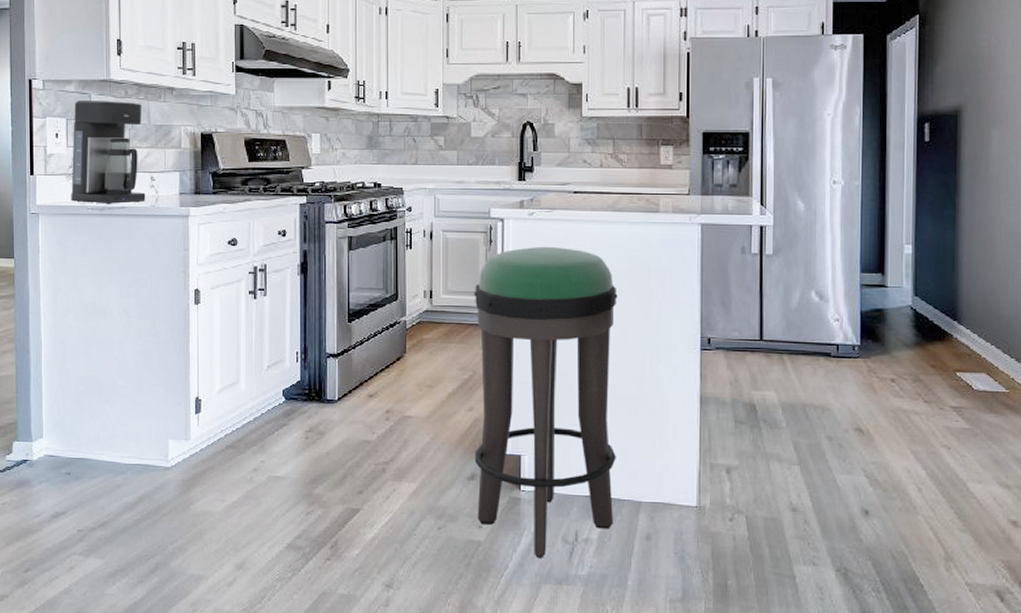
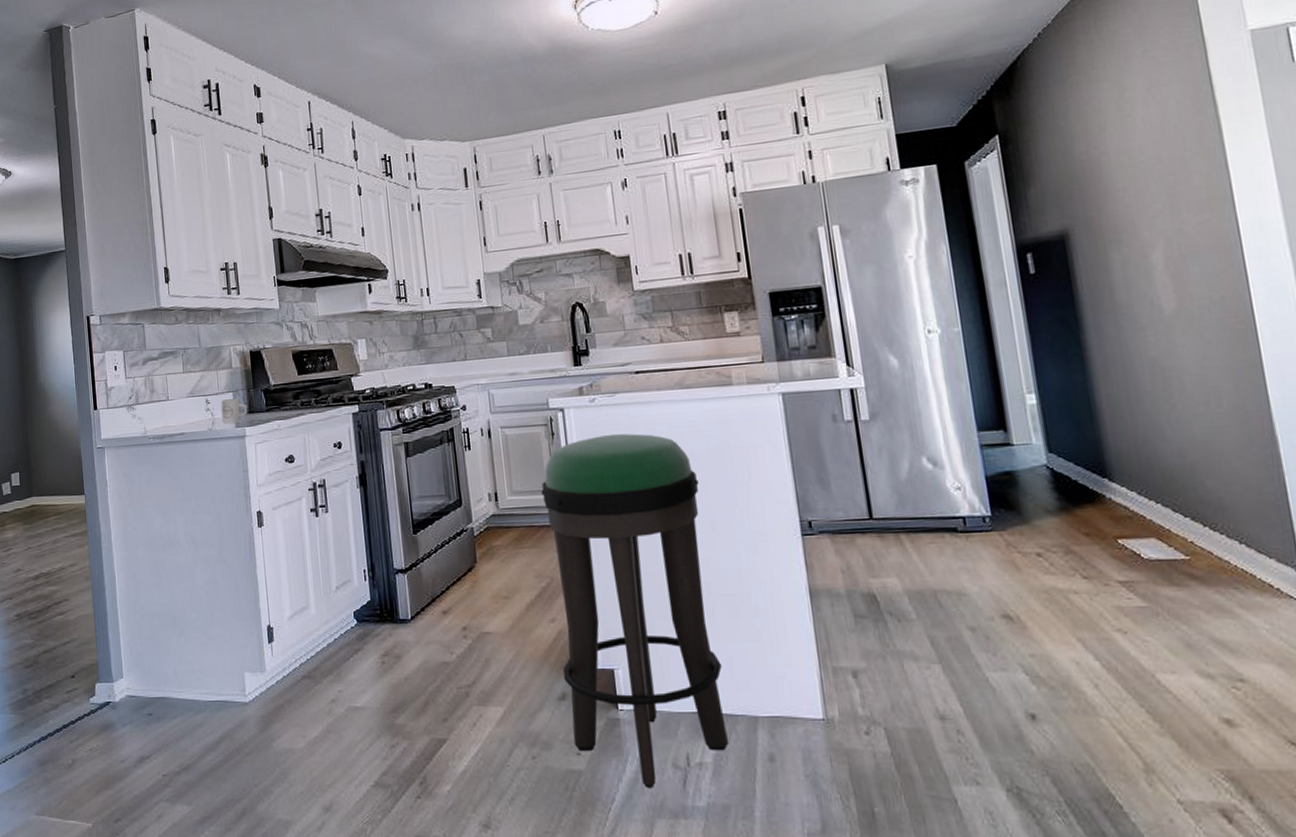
coffee maker: present [70,101,146,205] -> none [129,327,203,434]
mug: none [166,178,194,202] -> present [220,398,248,424]

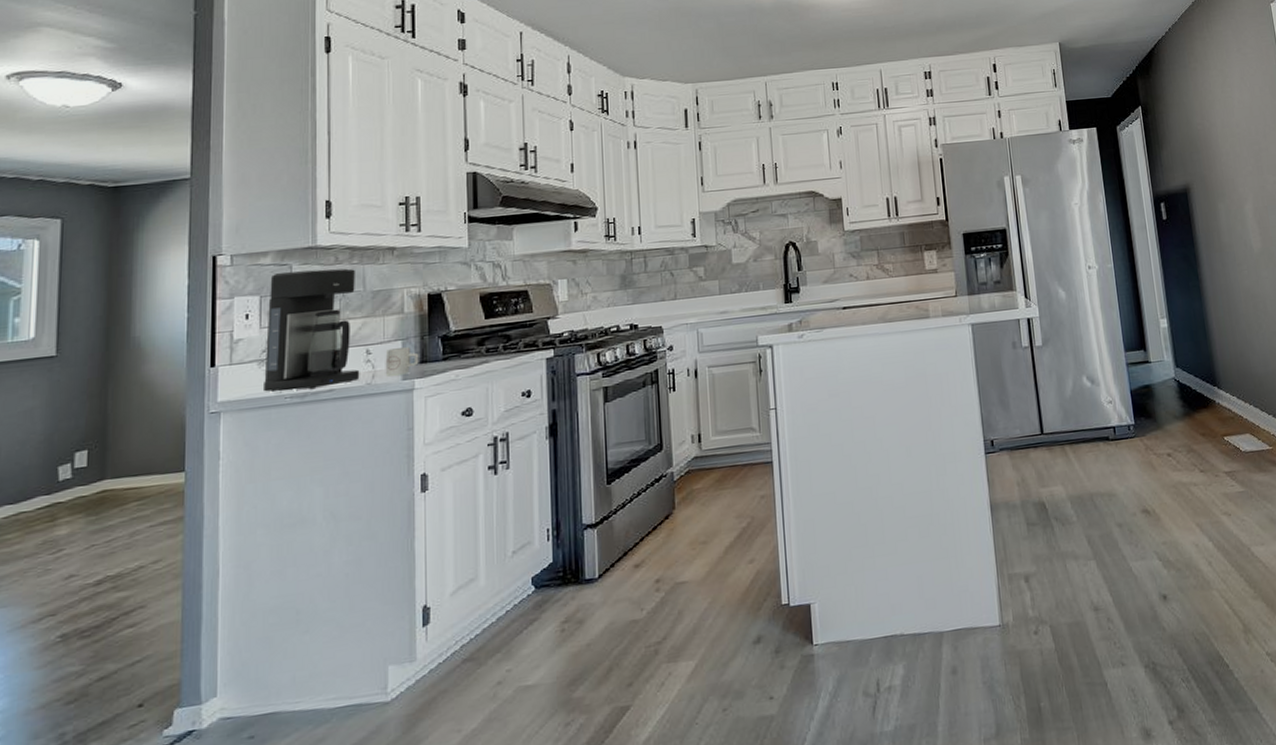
coffee maker: none [129,327,203,434] -> present [262,268,360,393]
bar stool: present [541,433,728,788] -> none [746,367,916,722]

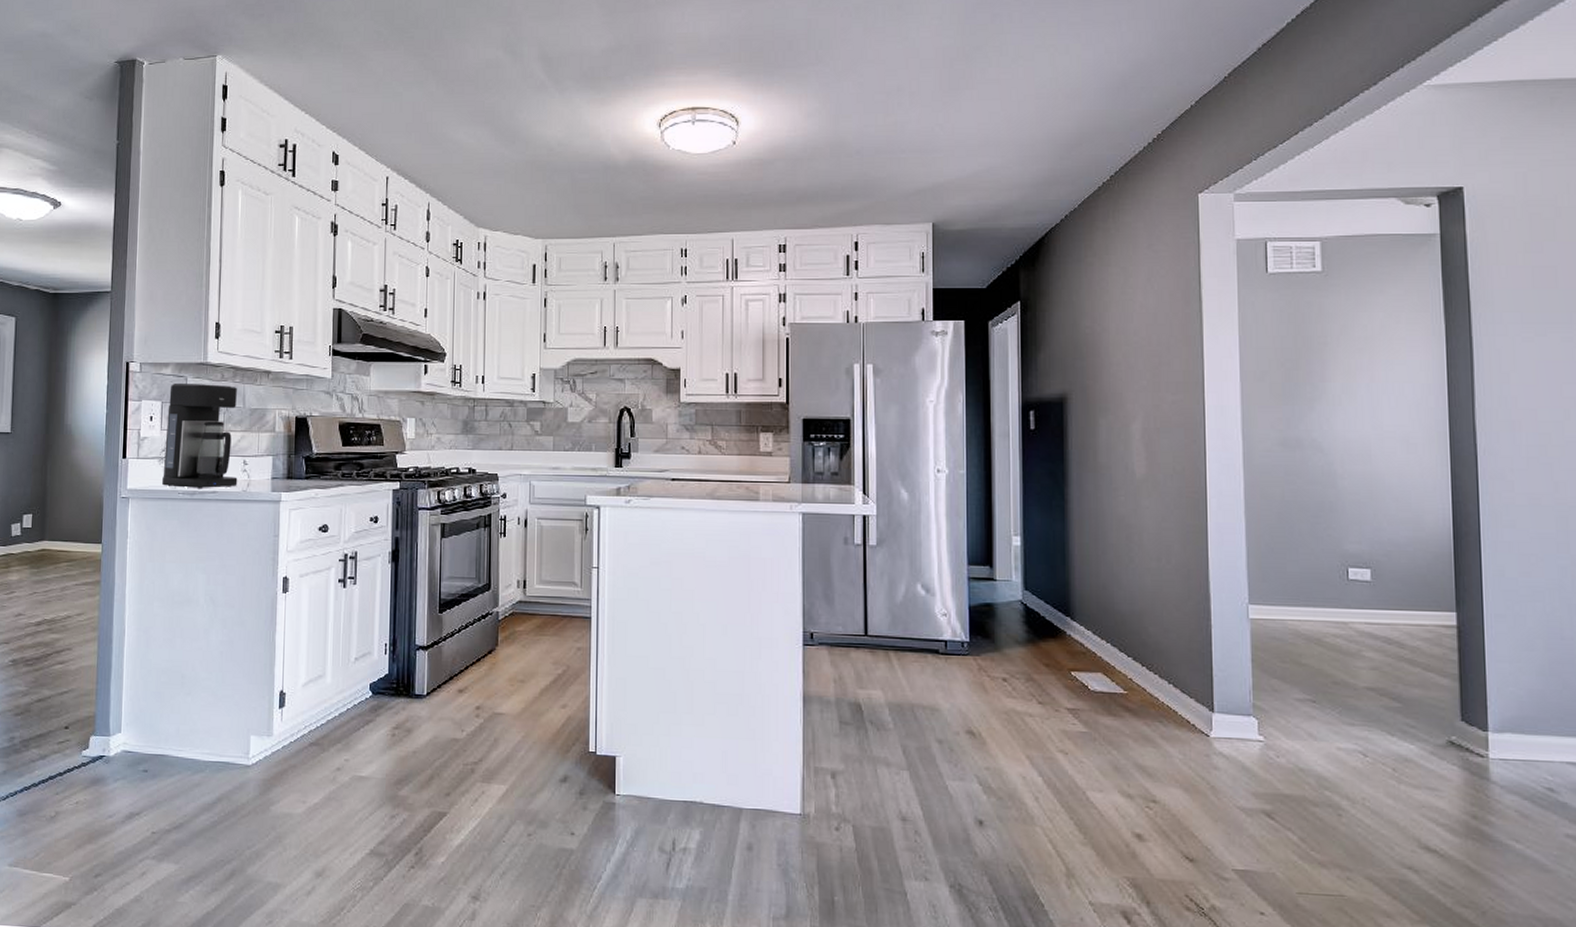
mug: present [385,347,419,377] -> none [258,463,286,487]

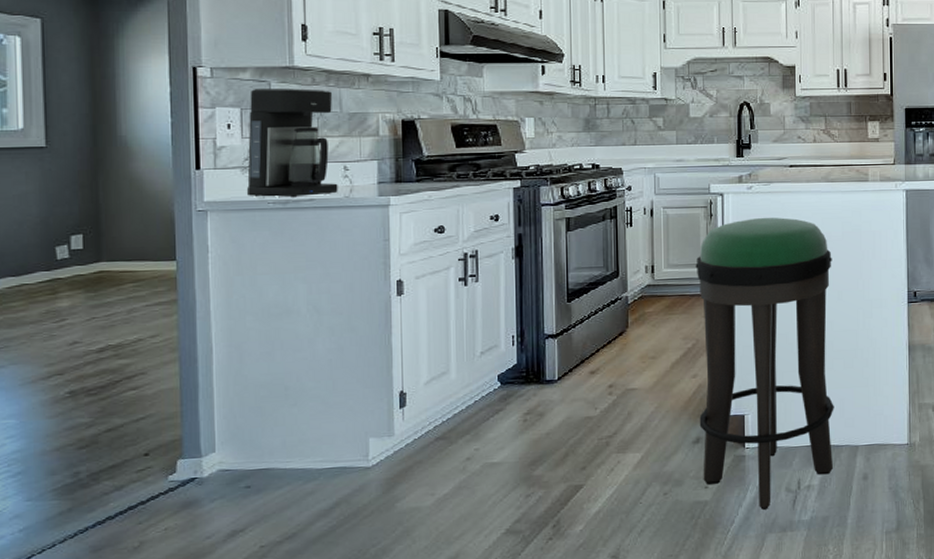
bar stool: none [567,535,717,869] -> present [695,217,834,510]

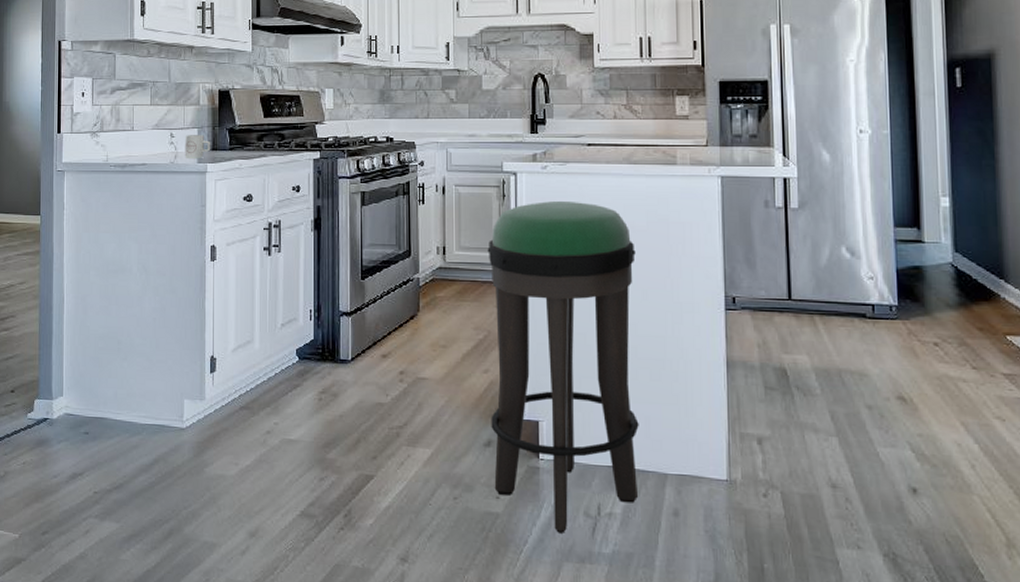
coffee maker: present [246,89,338,198] -> none [94,60,165,162]
mug: none [362,167,394,192] -> present [184,135,211,158]

